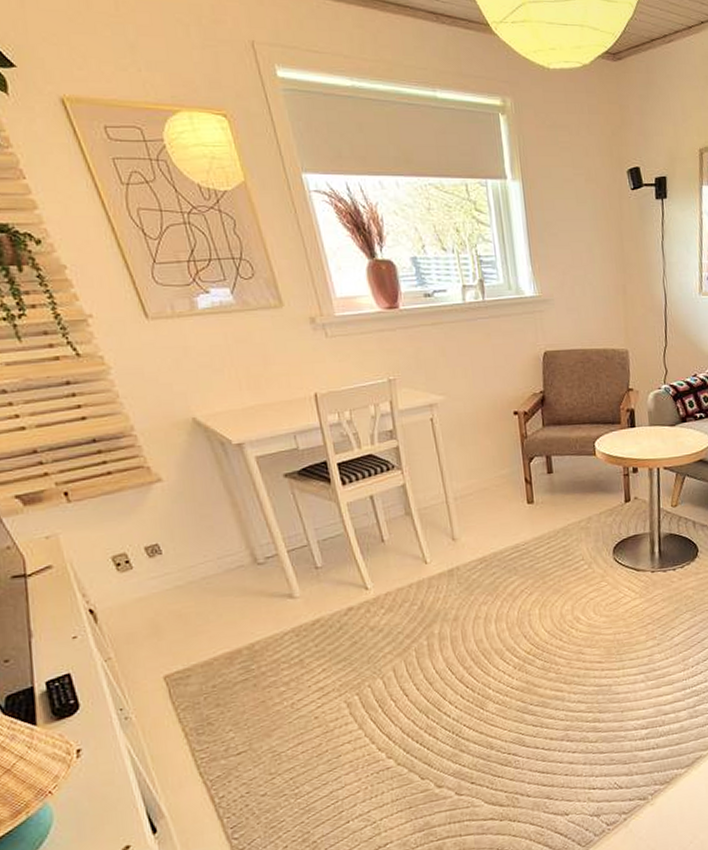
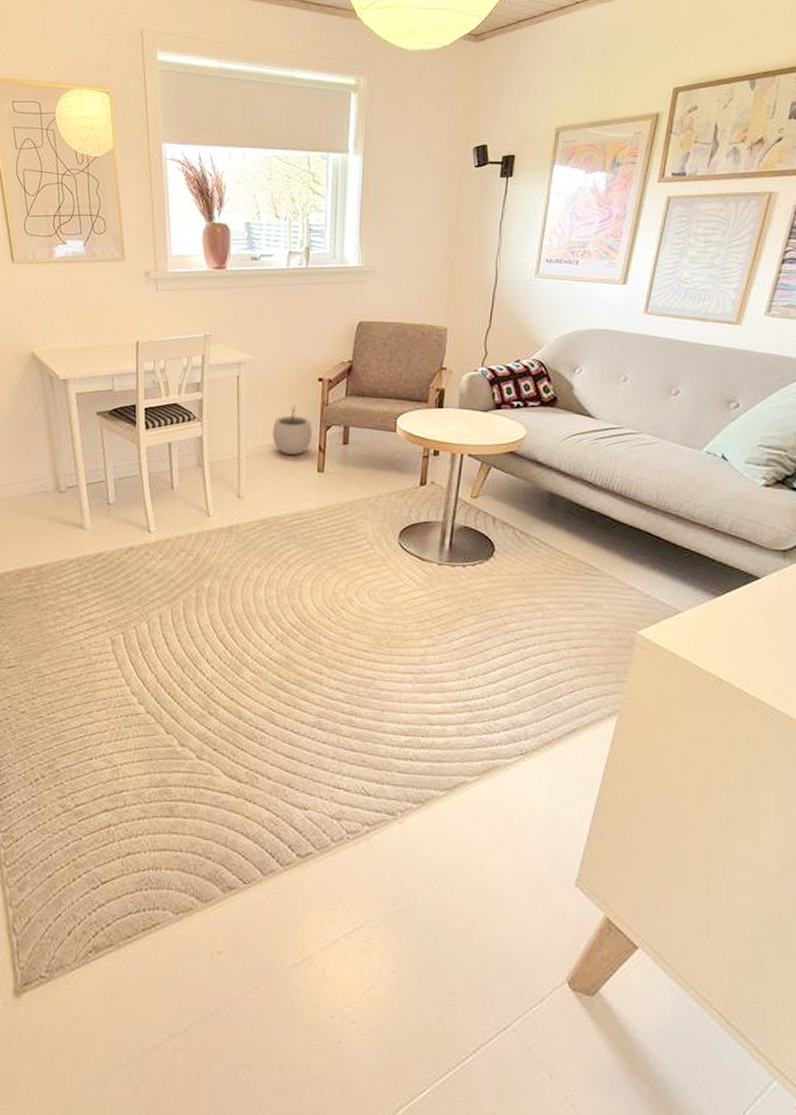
plant pot: none [476,441,517,491] -> present [272,405,312,455]

